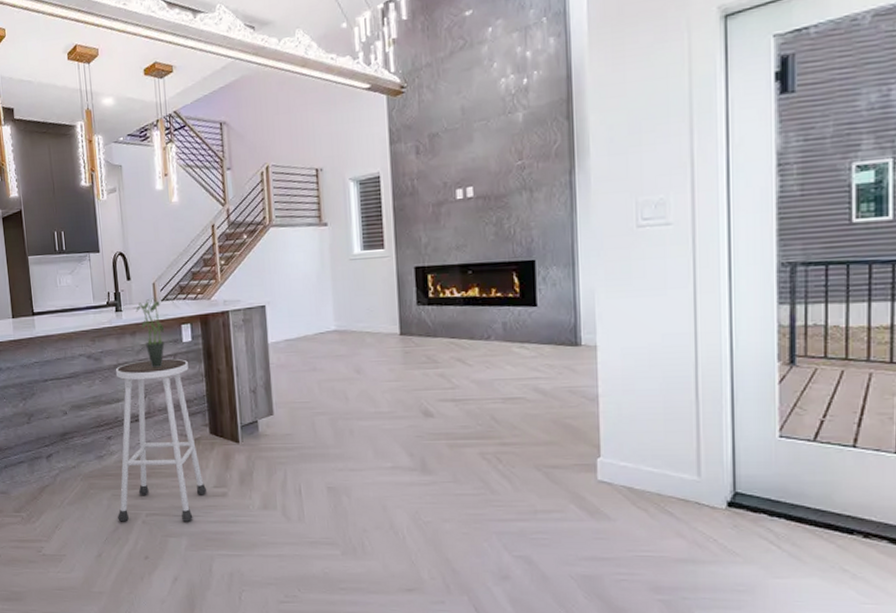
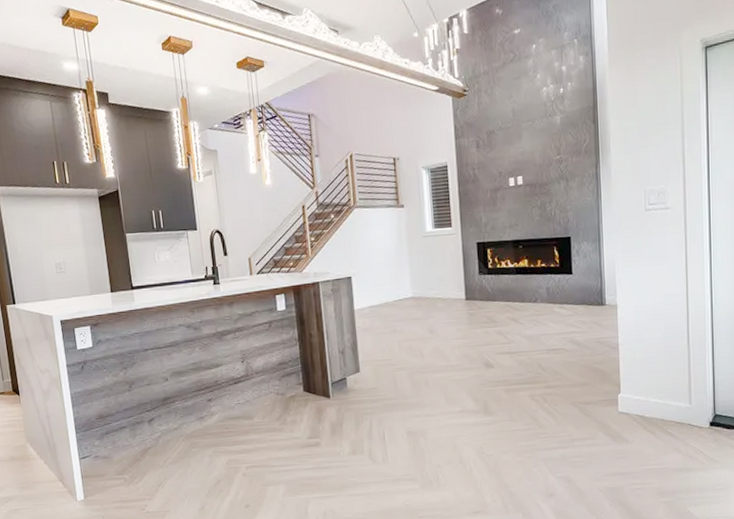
stool: present [115,358,207,522] -> none [214,325,302,476]
potted plant: present [135,297,165,368] -> none [233,271,261,335]

